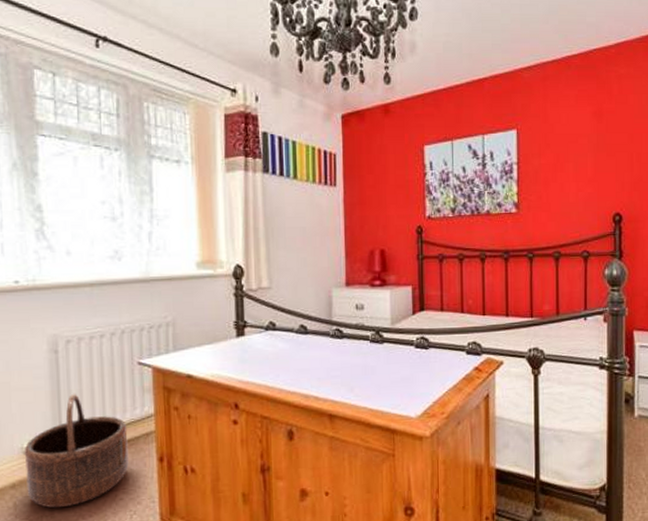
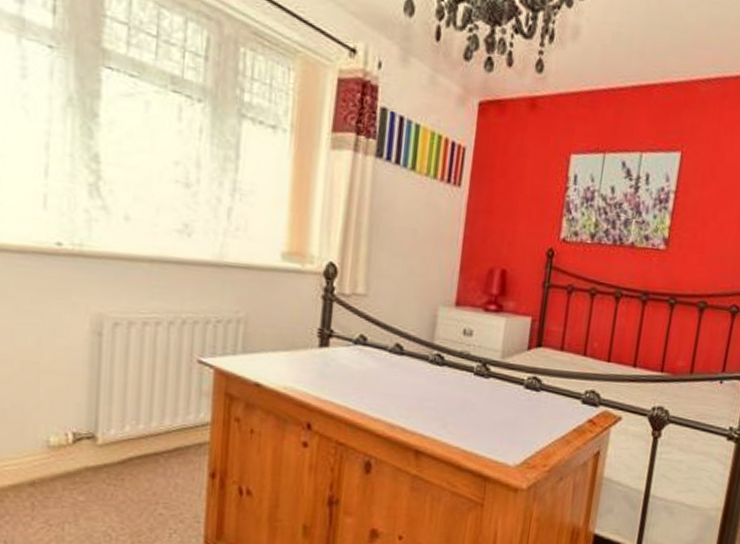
basket: present [24,393,129,508] -> none [49,385,177,516]

